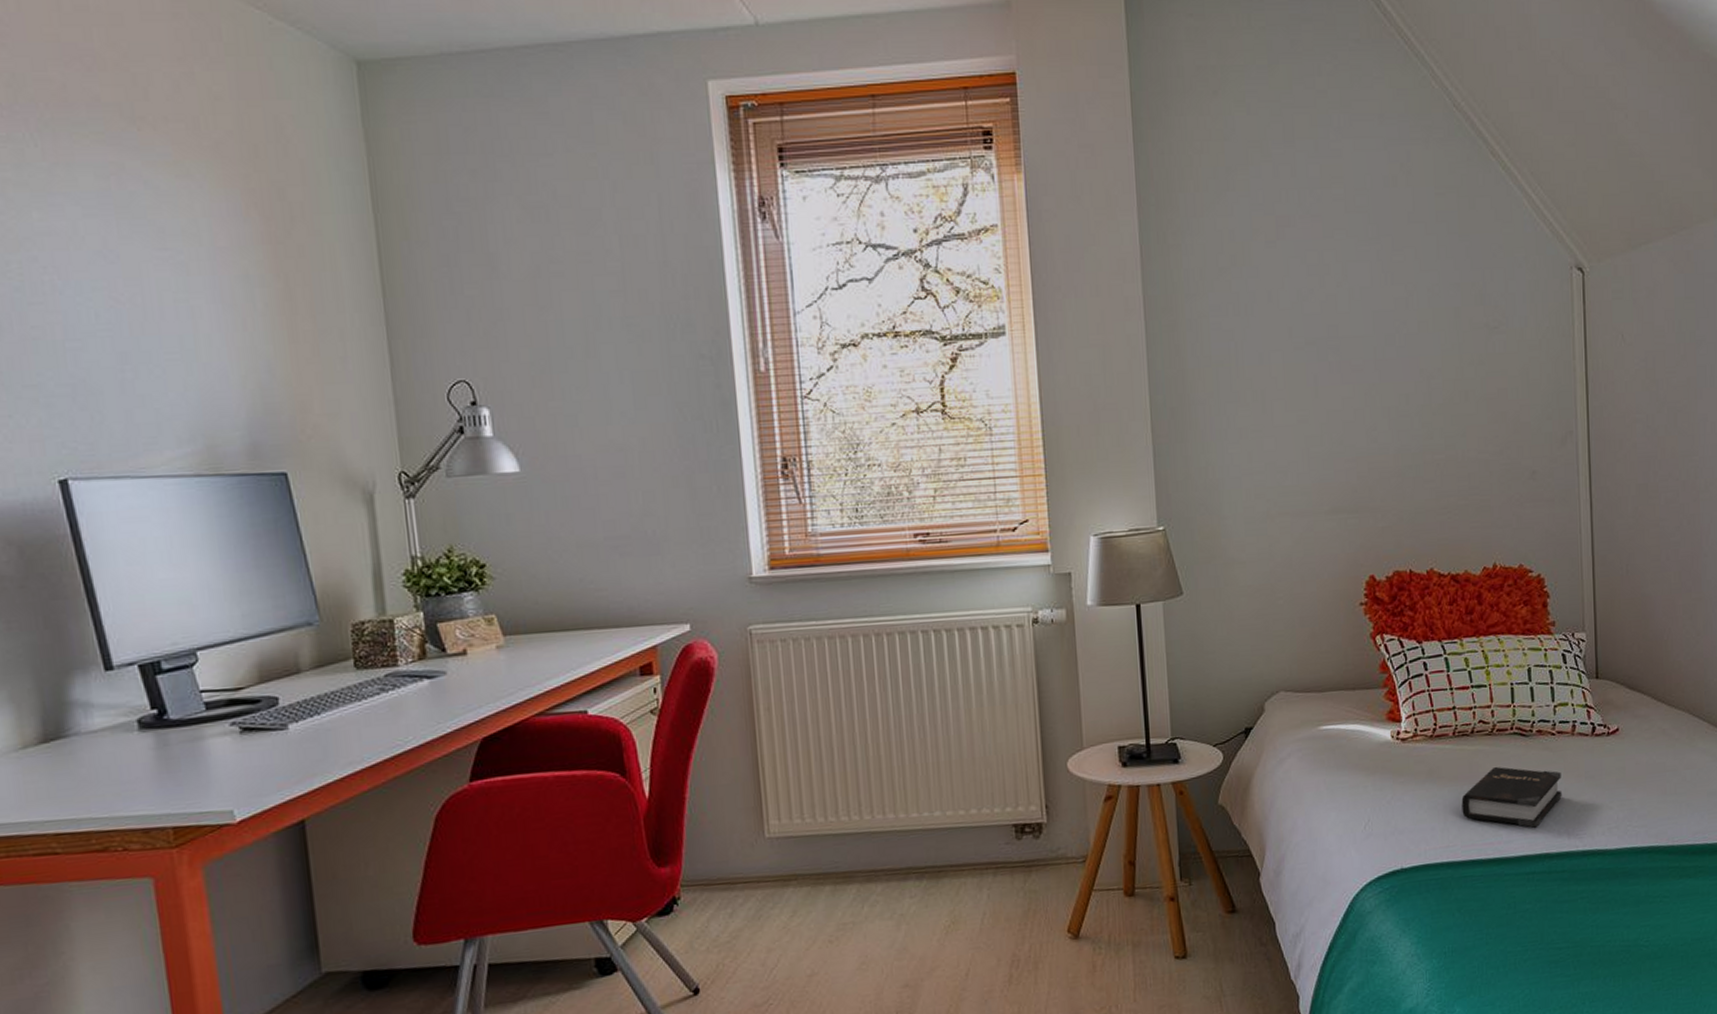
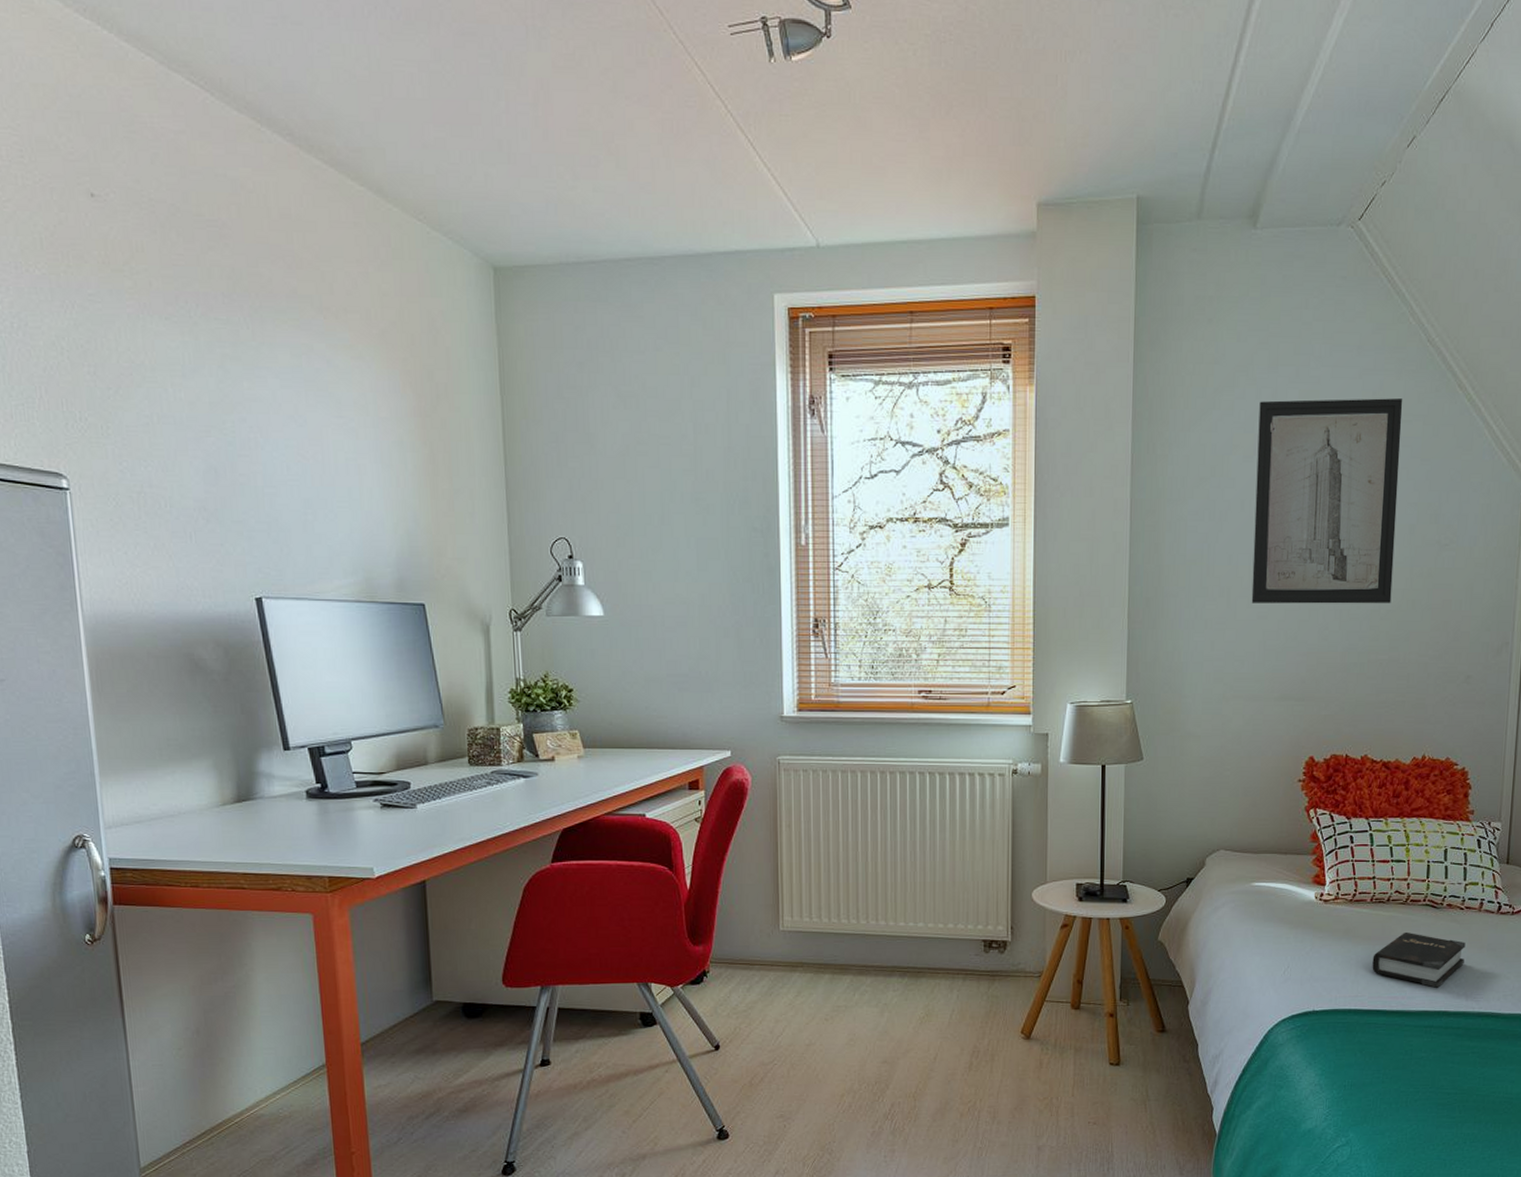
wall art: none [1278,170,1443,406] -> present [1251,398,1403,604]

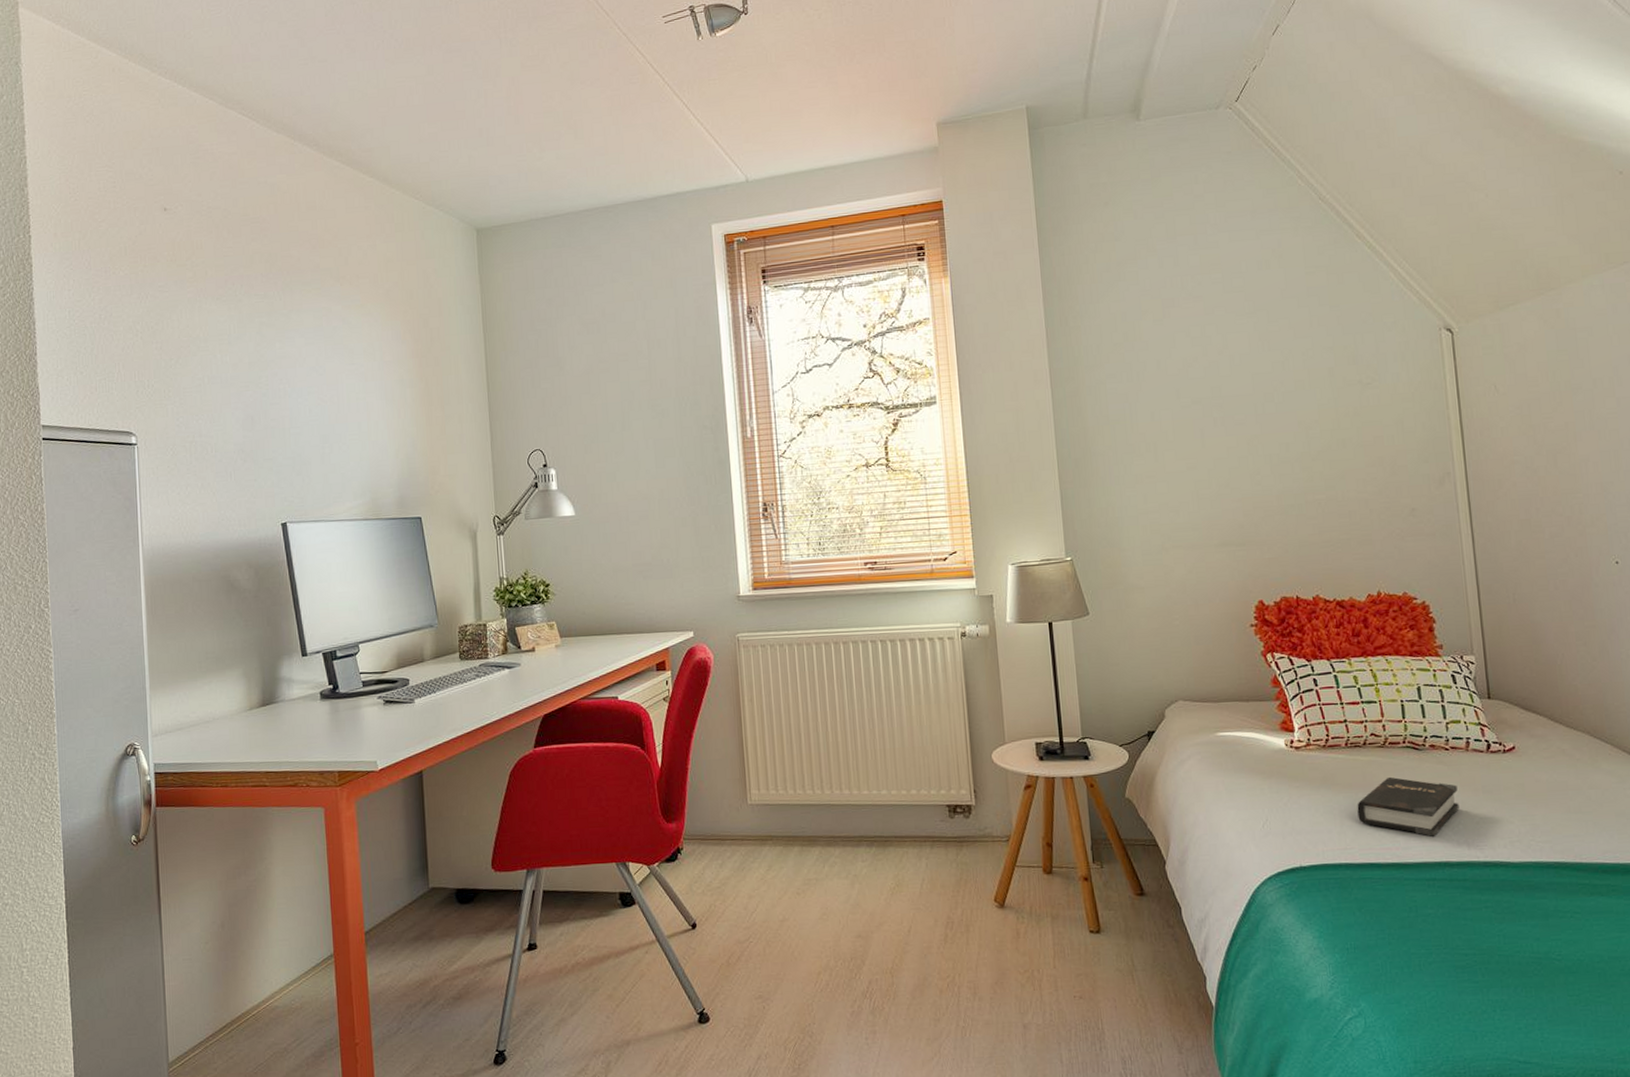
wall art: present [1251,398,1403,604] -> none [1163,253,1321,456]

